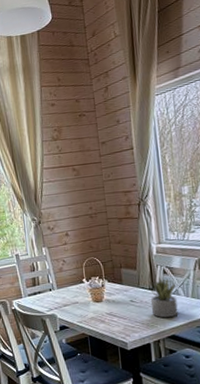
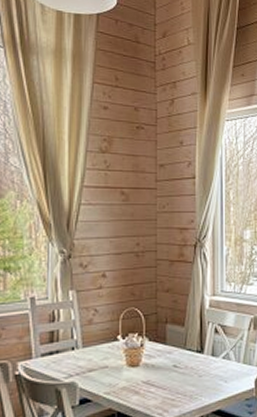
succulent plant: present [150,276,178,317] -> none [197,336,227,388]

